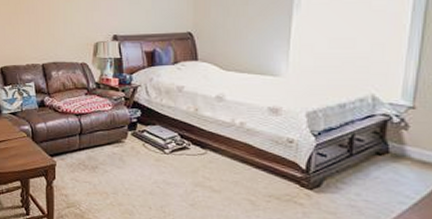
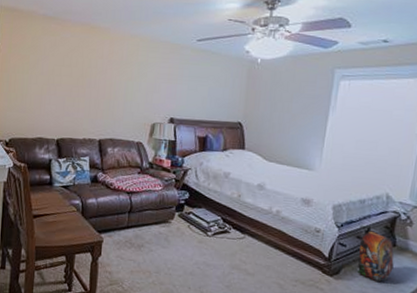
backpack: none [341,133,388,195] -> present [356,226,394,283]

